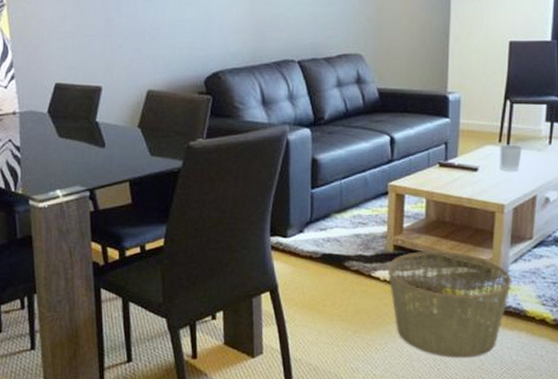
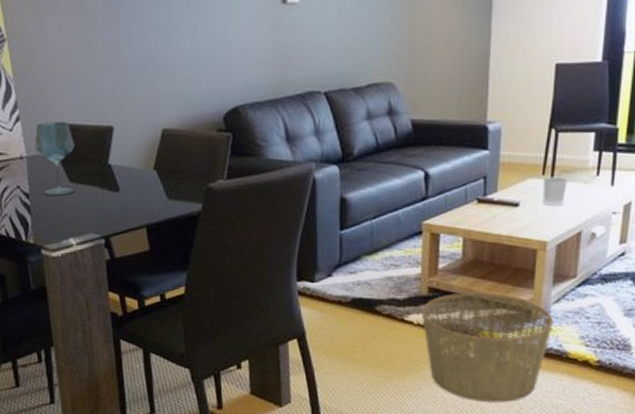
wine glass: none [27,81,65,150] -> present [34,122,75,196]

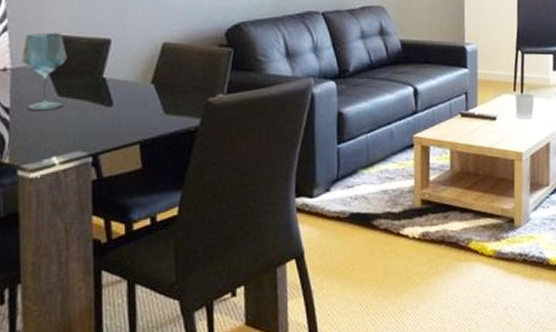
basket: present [421,292,554,402] -> none [416,203,534,315]

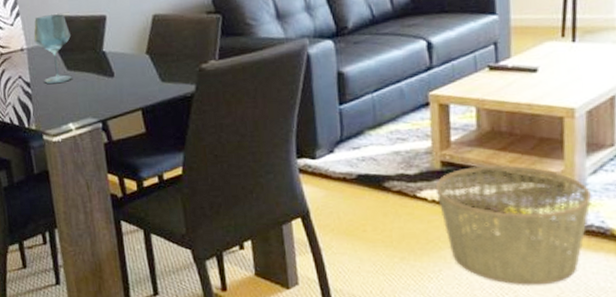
basket: none [416,203,534,315] -> present [435,165,592,285]
candle holder: present [515,93,534,120] -> none [564,38,592,70]

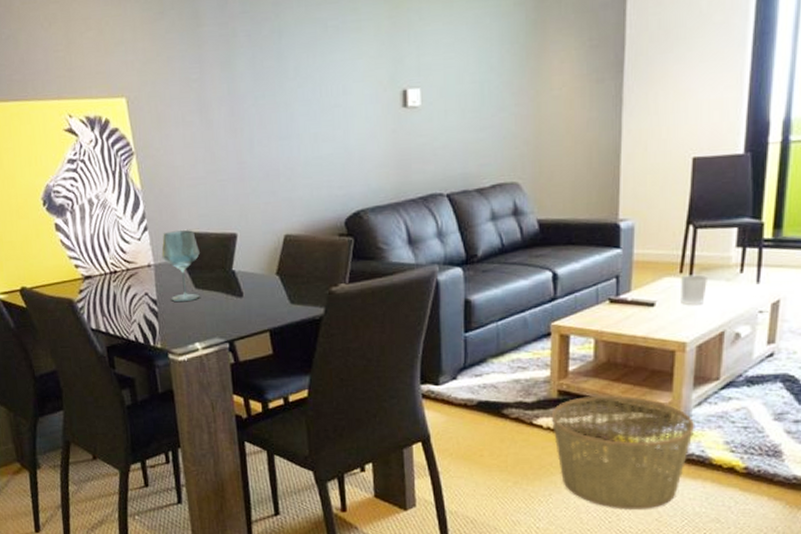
candle holder: none [564,38,592,70] -> present [681,274,707,306]

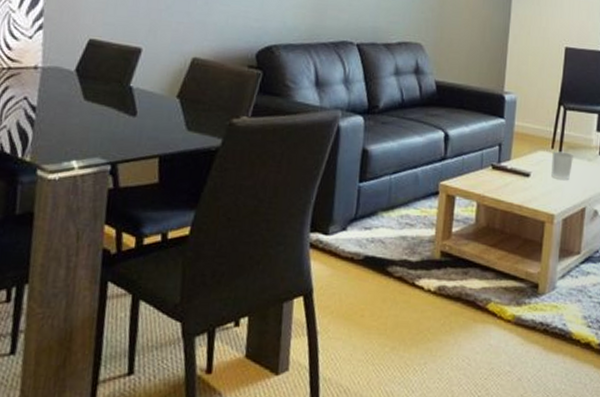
wine glass: present [161,230,200,303] -> none [52,34,98,113]
basket: present [551,395,695,509] -> none [432,259,559,384]

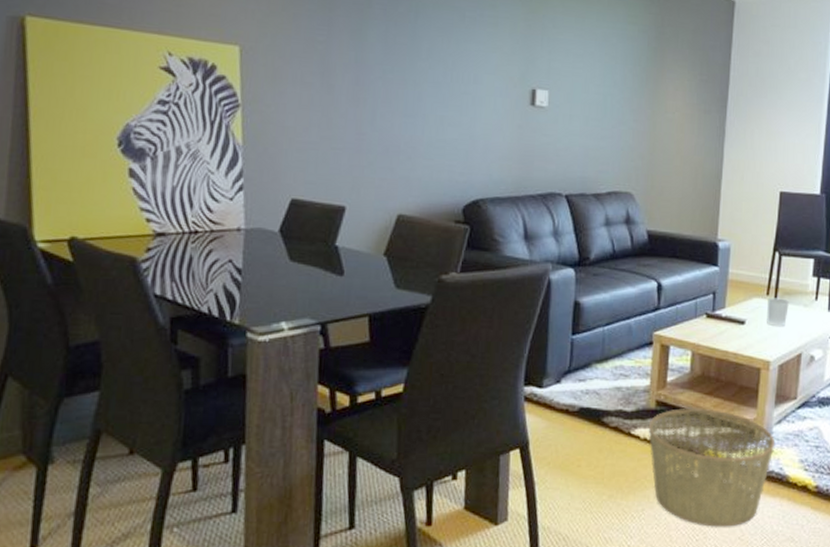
basket: none [432,259,559,384] -> present [648,407,776,527]

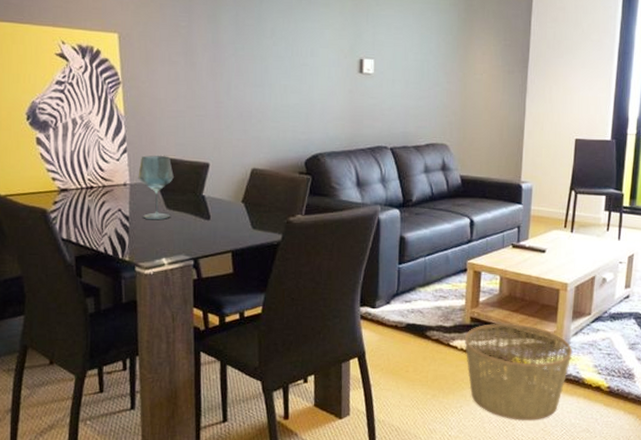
wine glass: none [255,195,301,275] -> present [138,155,174,220]
candle holder: present [767,297,789,327] -> none [564,230,584,255]

